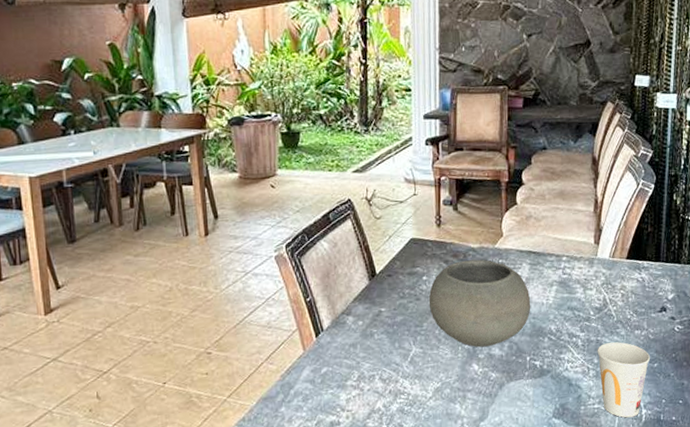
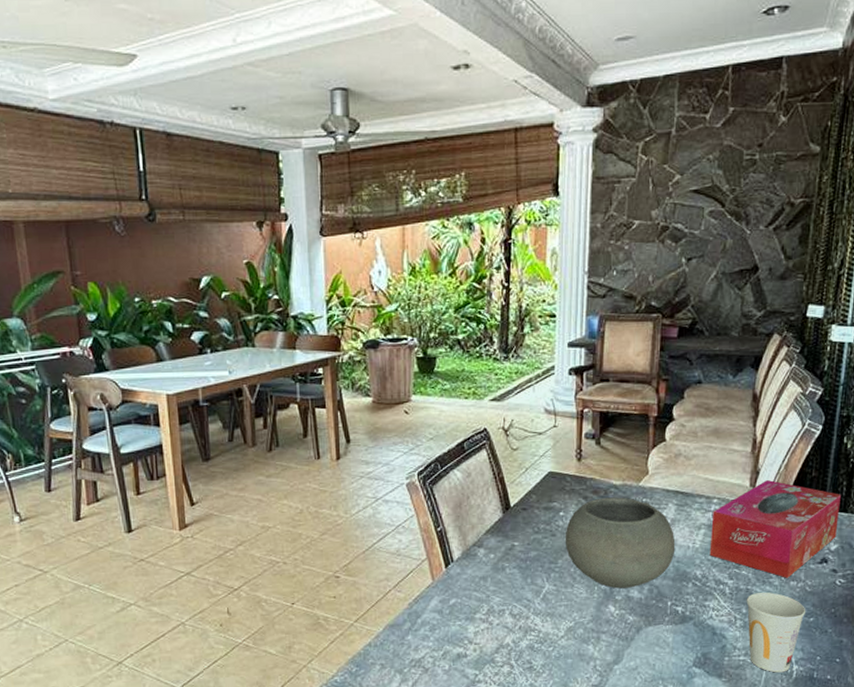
tissue box: none [562,236,674,328] -> present [709,479,841,578]

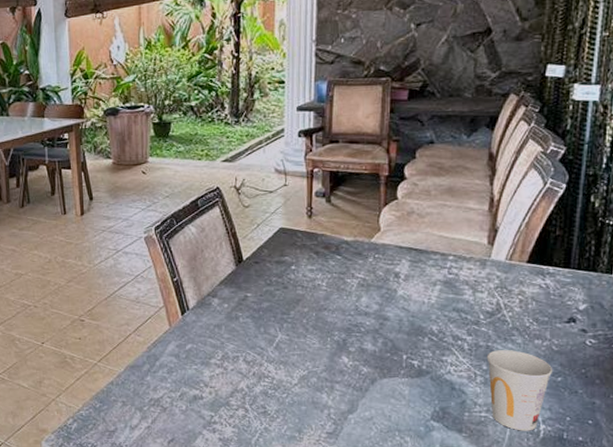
bowl: present [565,497,676,589] -> none [297,252,410,341]
tissue box: present [709,479,841,578] -> none [446,237,589,336]

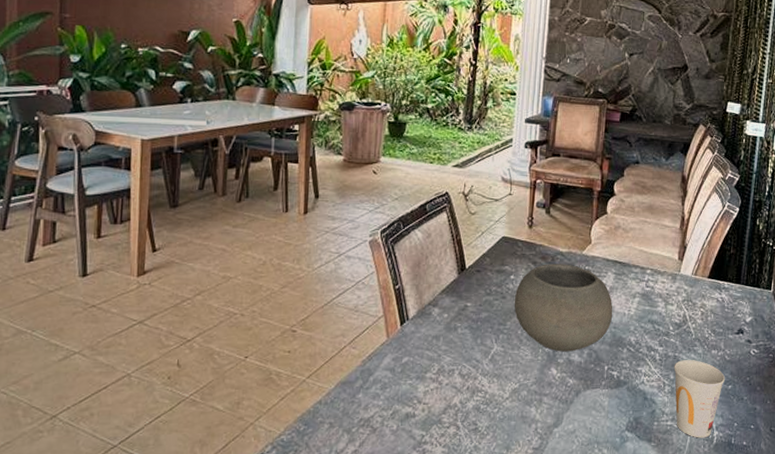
bowl: none [297,252,410,341] -> present [514,264,613,352]

